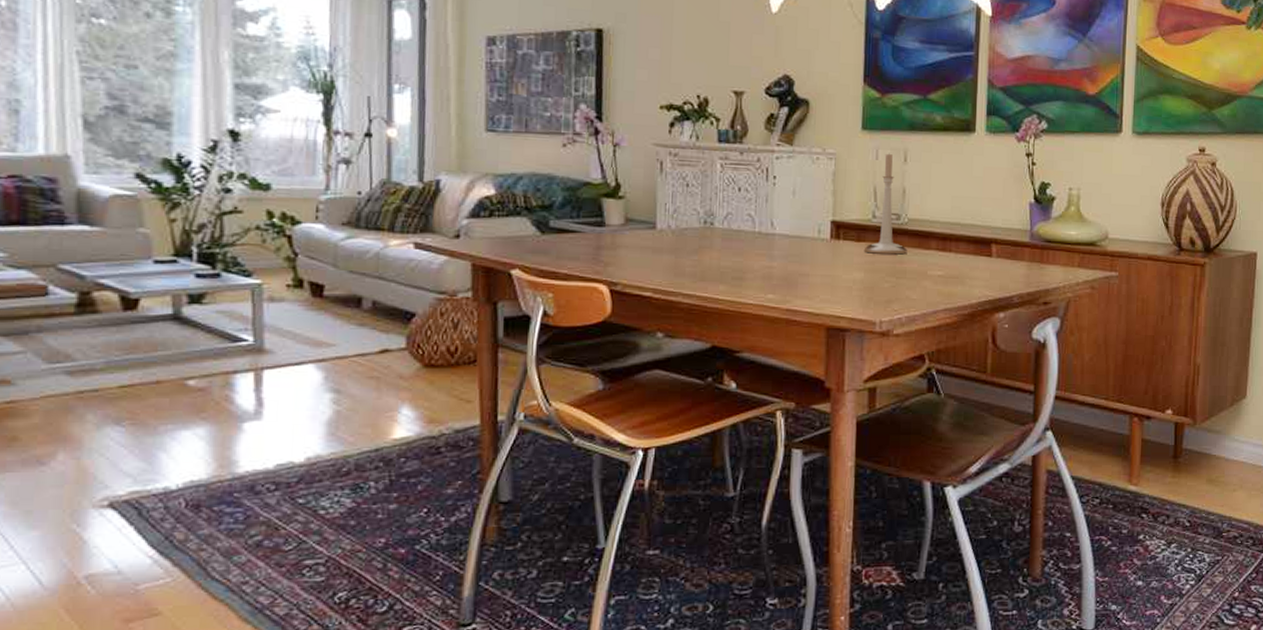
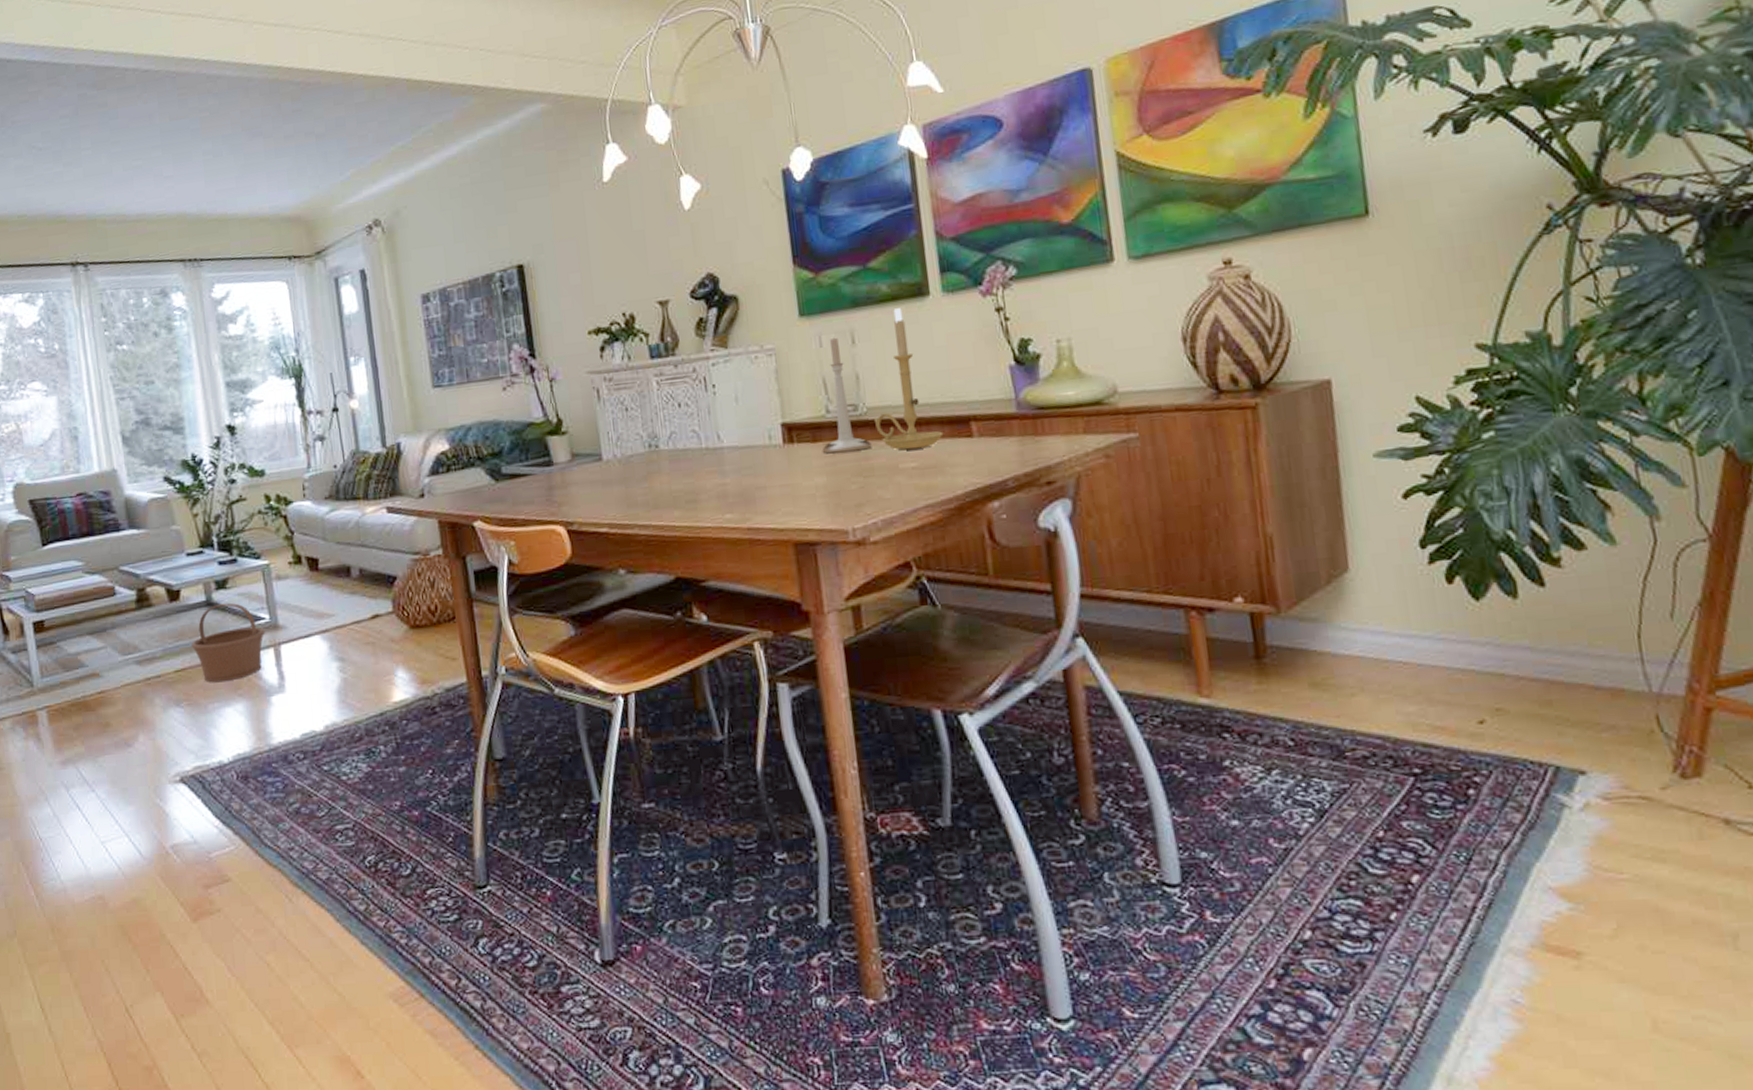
basket: none [145,319,246,403] -> present [190,602,266,682]
candle holder: none [912,138,969,261] -> present [873,308,944,451]

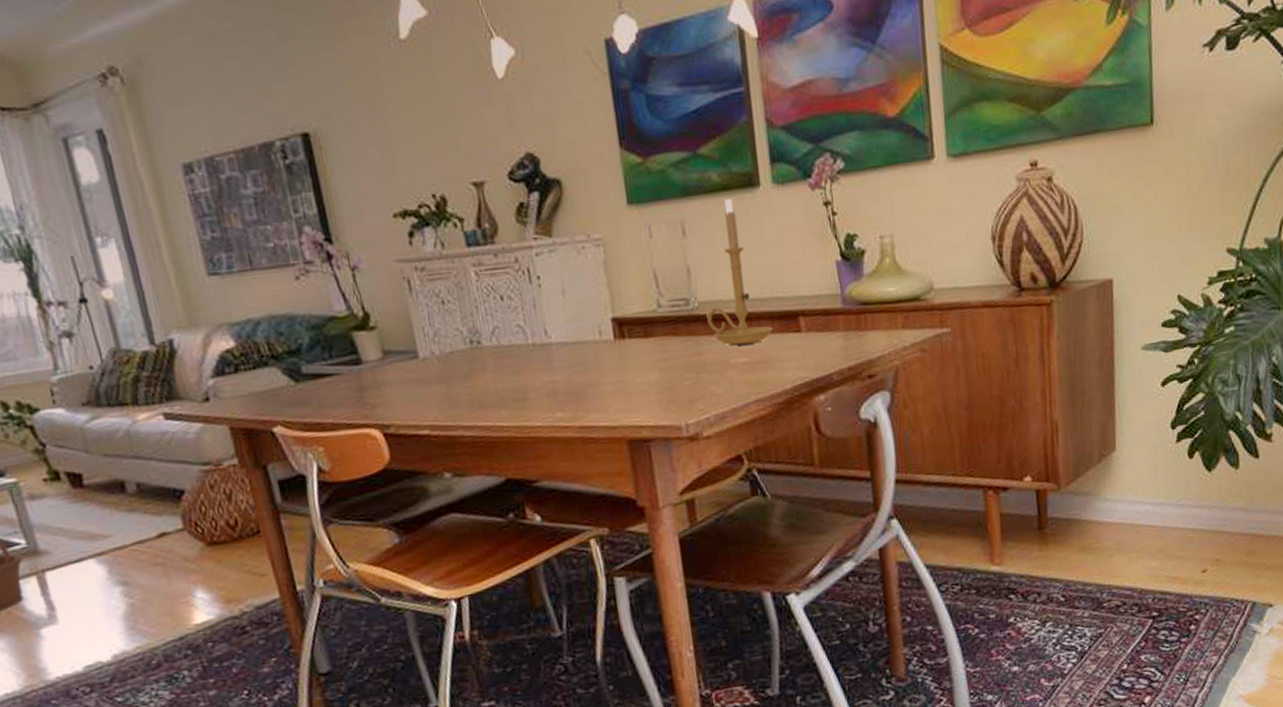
candlestick: present [821,337,872,454] -> none [653,228,704,350]

